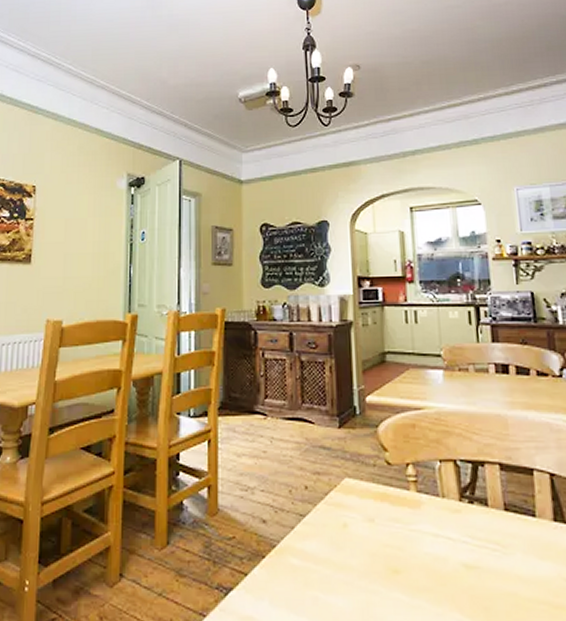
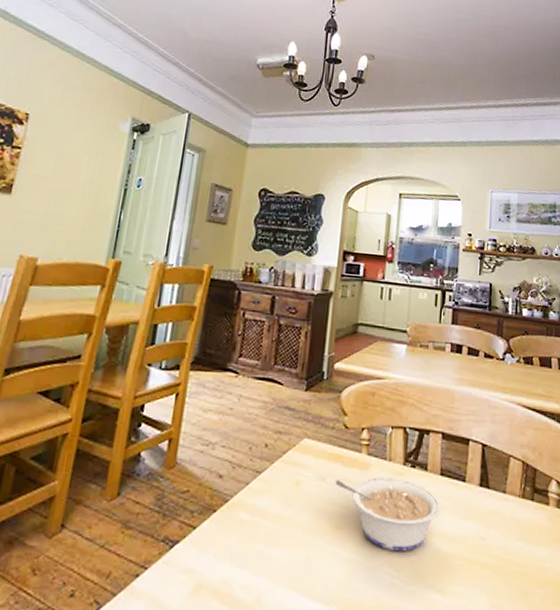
legume: none [385,516,510,596] -> present [335,477,440,552]

